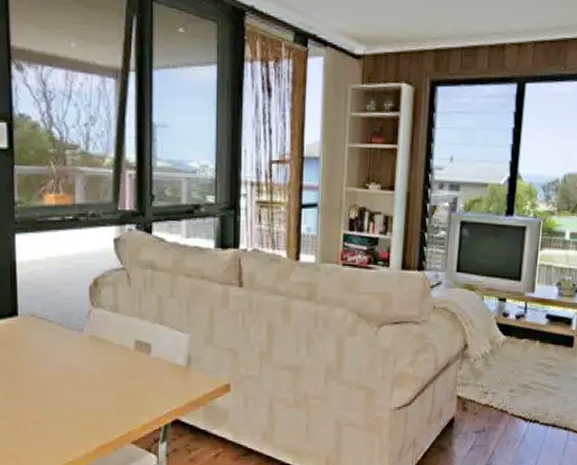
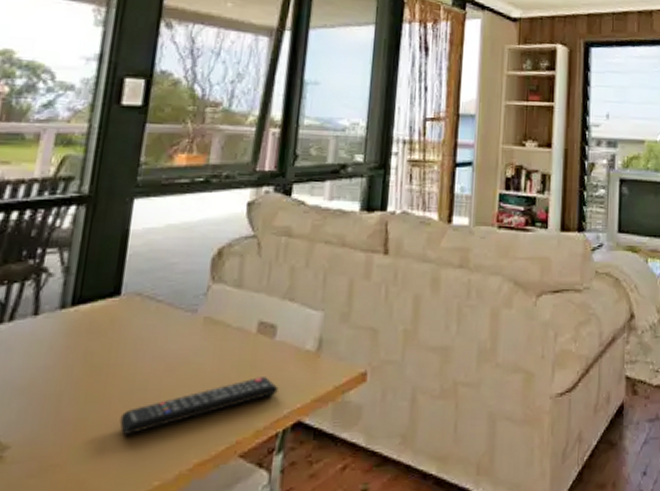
remote control: none [34,384,157,424] -> present [119,377,278,436]

